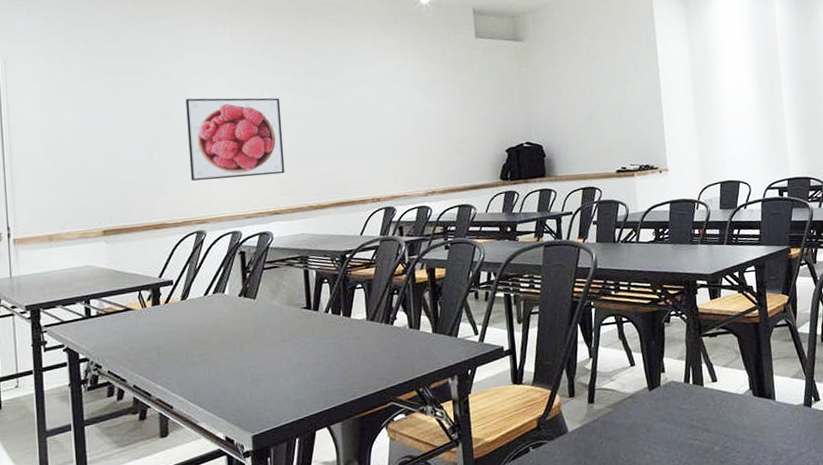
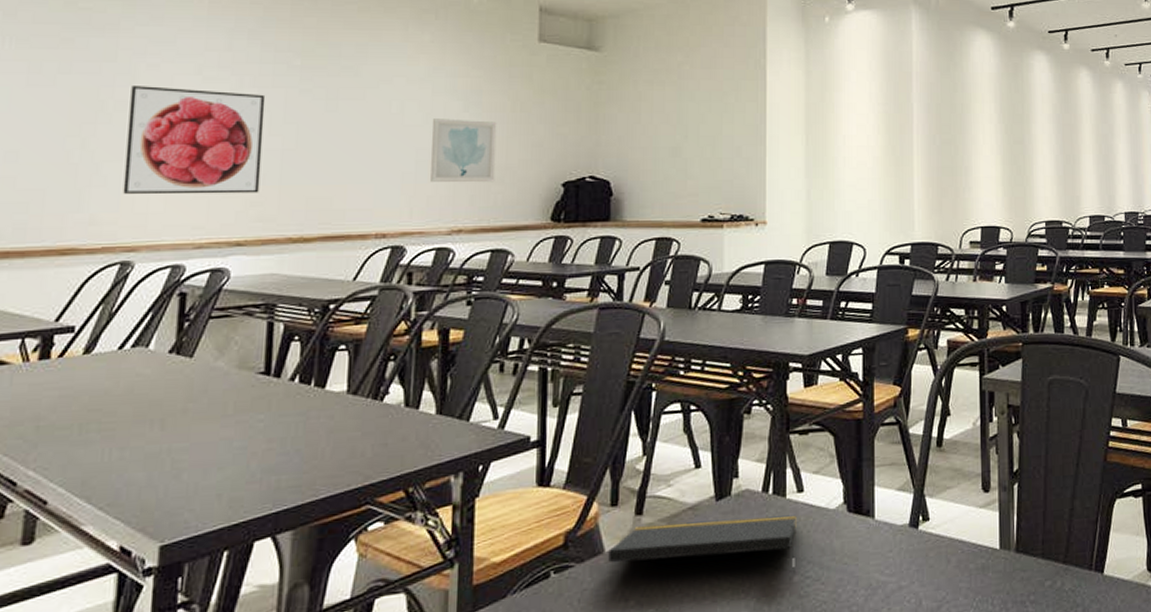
wall art: none [404,104,455,156] -> present [431,119,497,183]
notepad: none [571,399,716,444] -> present [608,515,797,573]

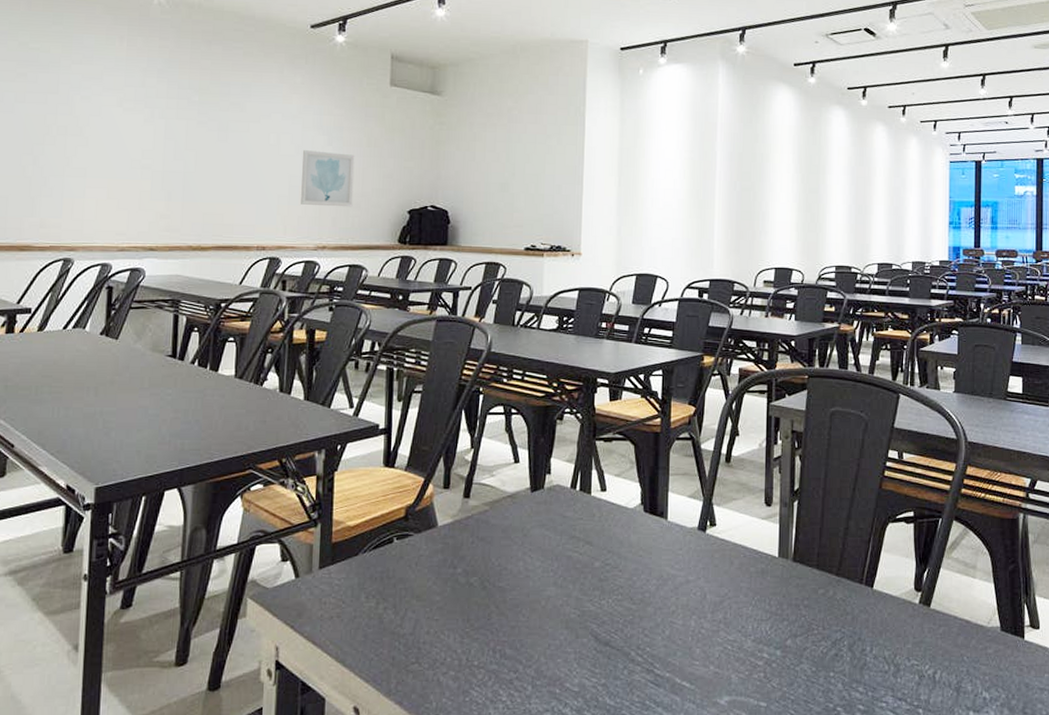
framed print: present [123,86,266,195] -> none [64,114,171,208]
notepad: present [608,515,797,573] -> none [441,506,600,559]

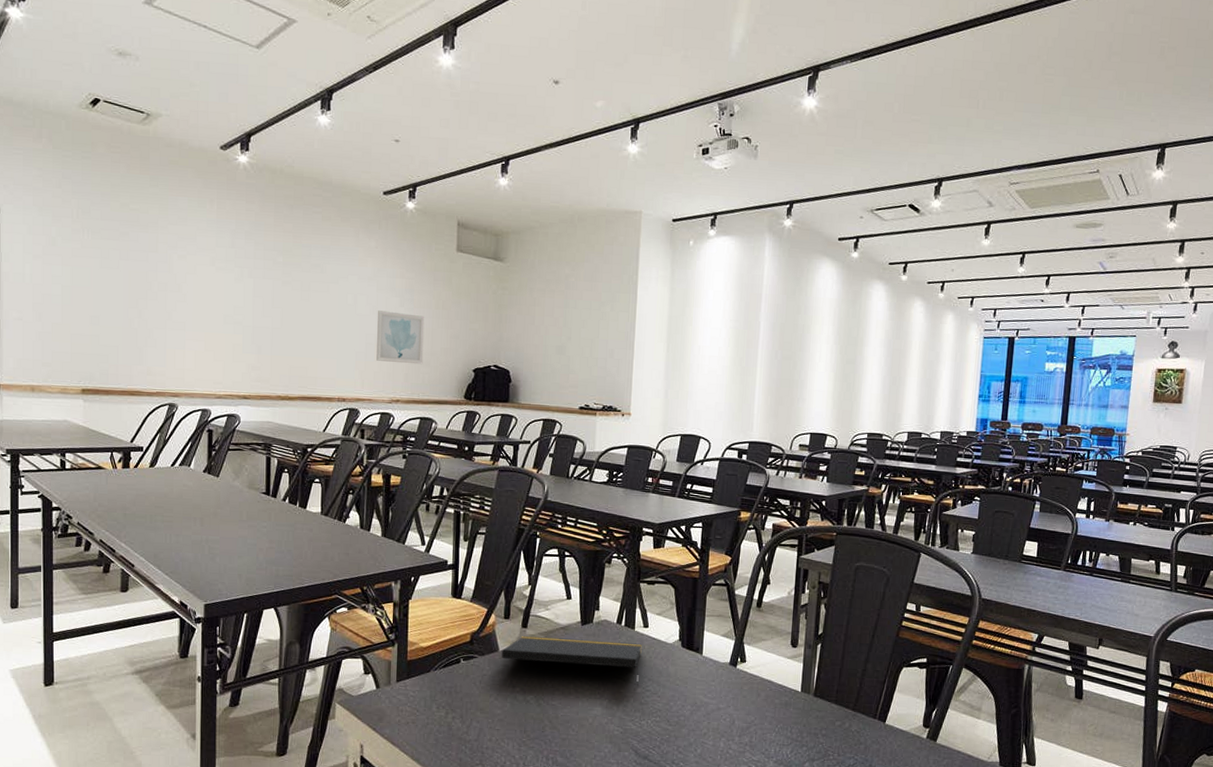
notepad: none [441,506,600,559] -> present [502,635,642,686]

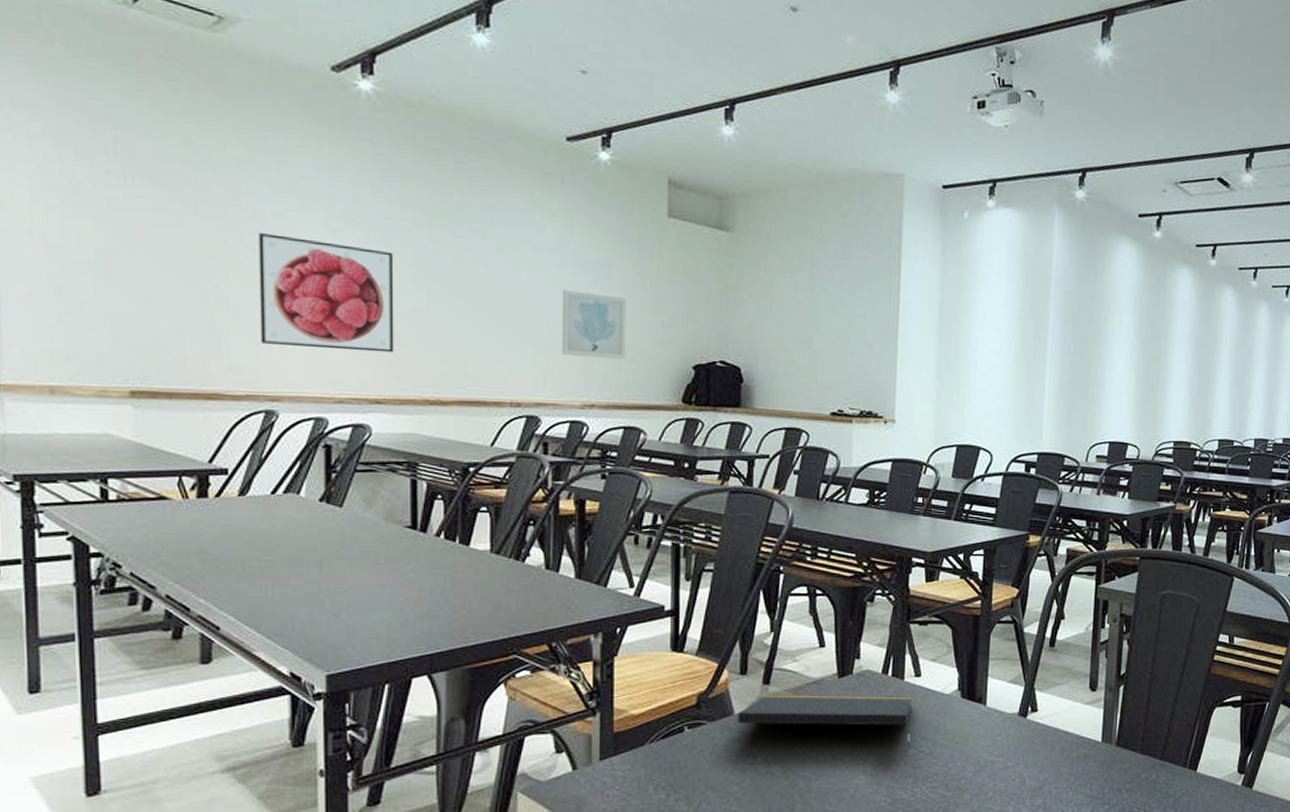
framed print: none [167,272,259,360] -> present [259,233,394,353]

